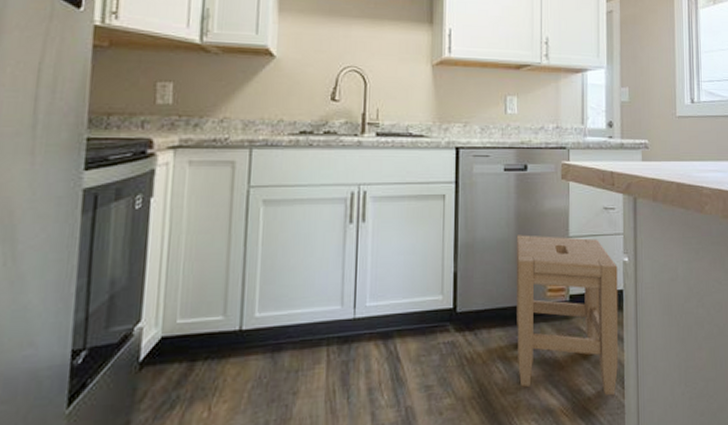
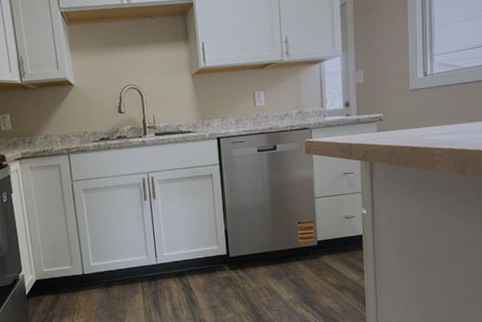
stool: present [516,235,619,396] -> none [271,198,360,311]

